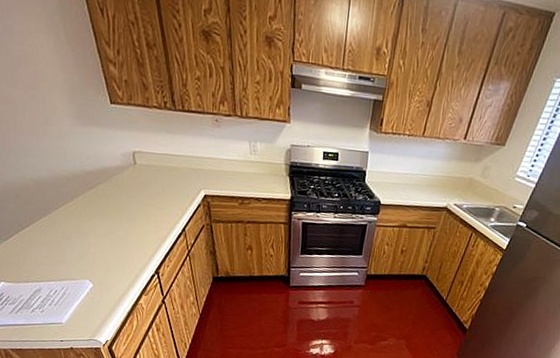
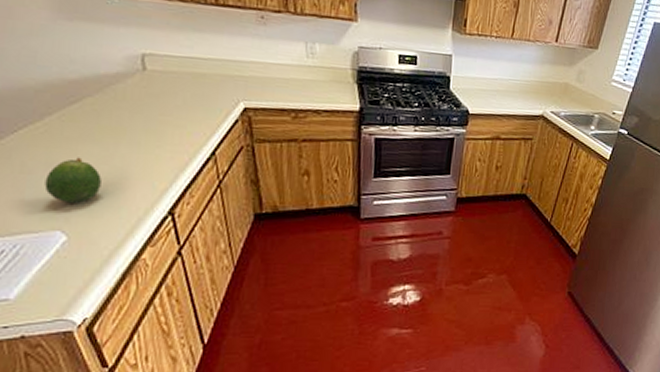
fruit: none [77,228,111,262] -> present [44,157,102,204]

